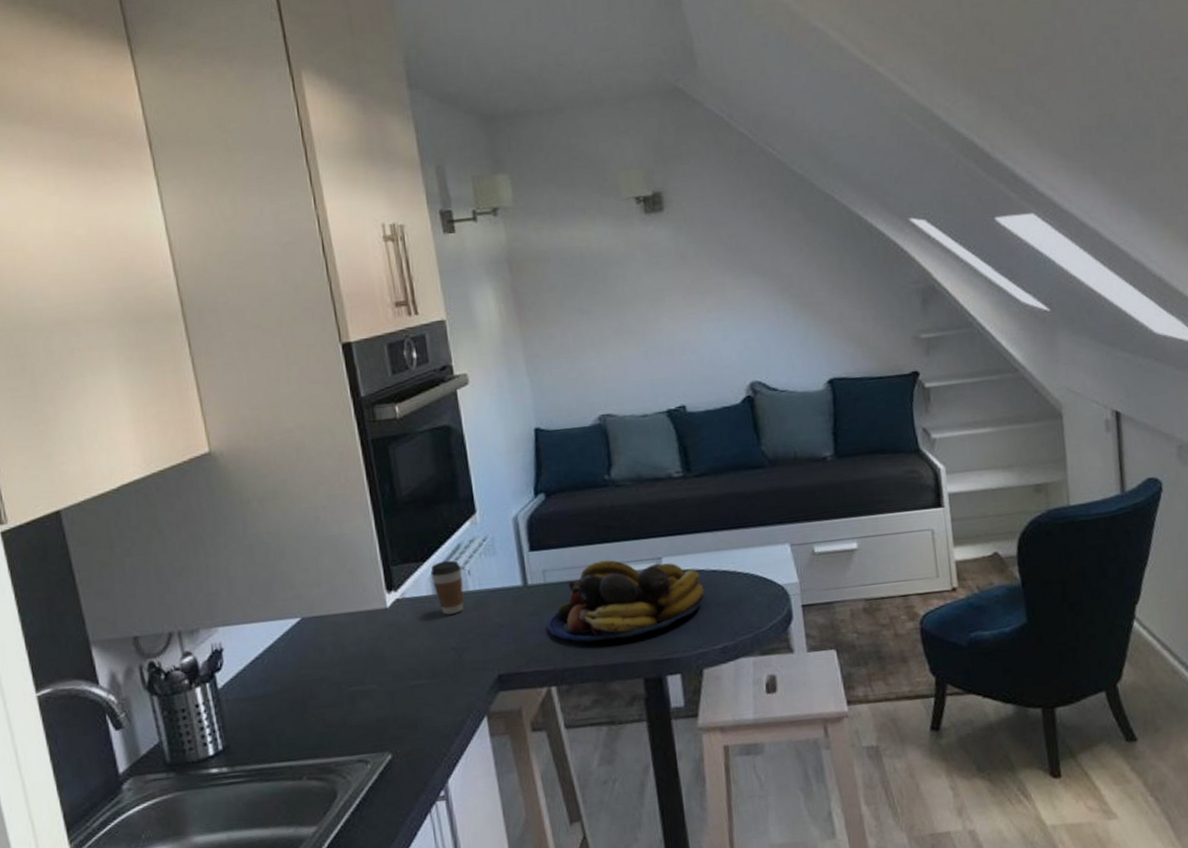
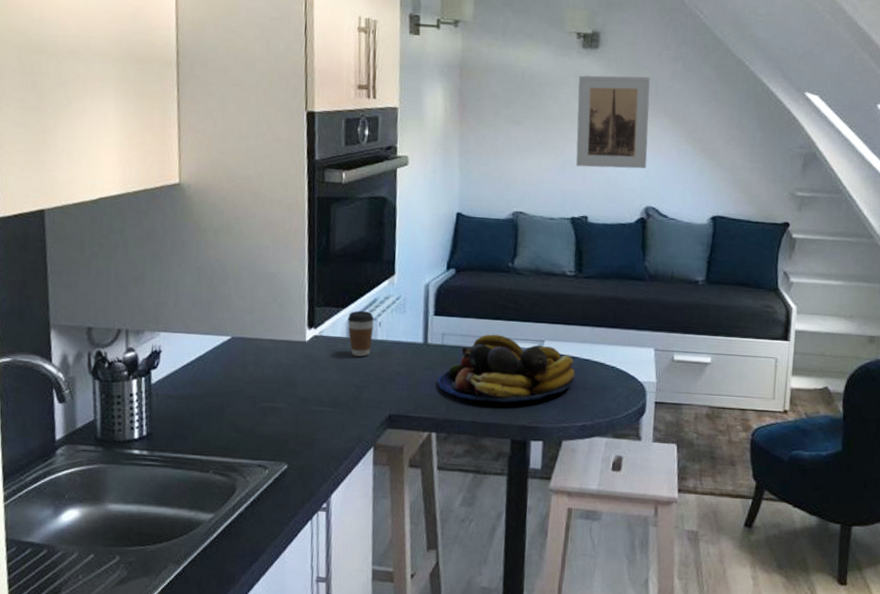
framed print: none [646,232,743,351] -> present [576,75,650,169]

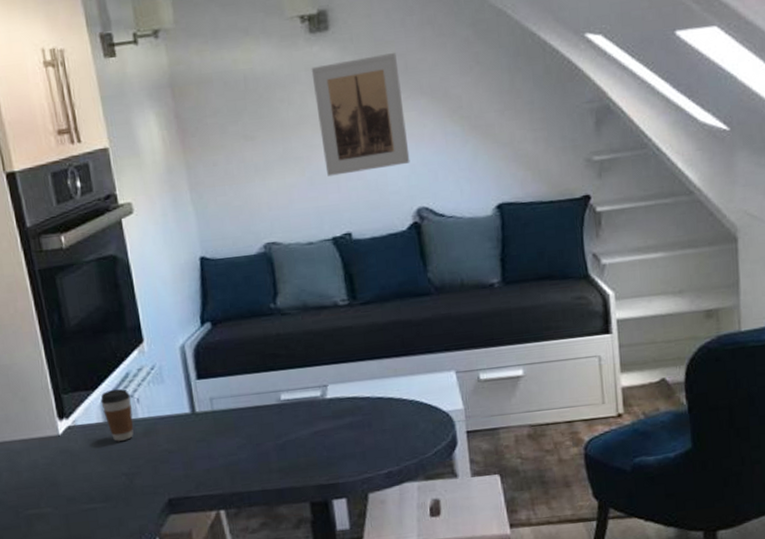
fruit bowl: present [437,334,575,403] -> none [215,387,370,467]

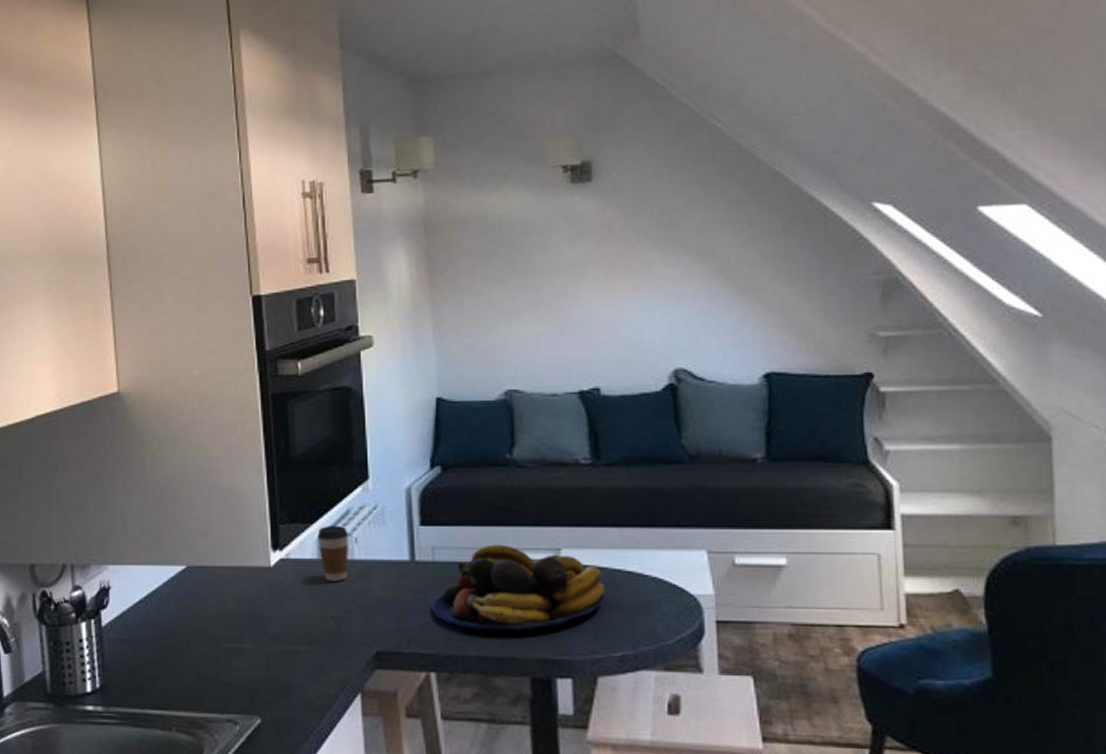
fruit bowl: none [215,387,370,467] -> present [431,544,605,630]
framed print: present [311,52,410,177] -> none [570,207,670,328]

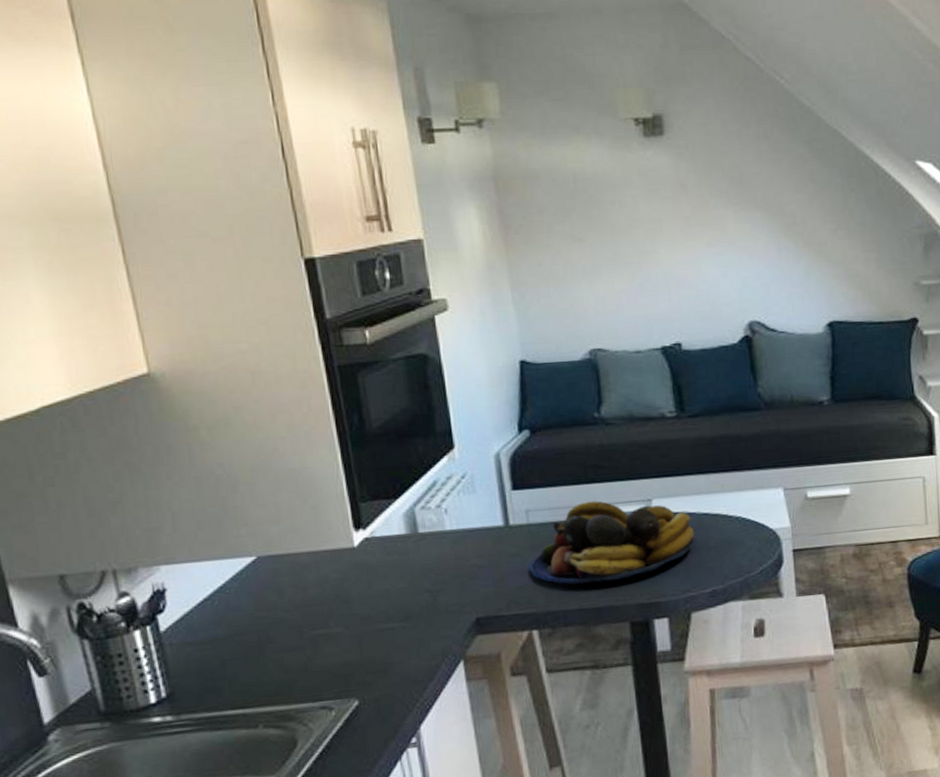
coffee cup: present [317,525,349,581] -> none [403,498,440,555]

